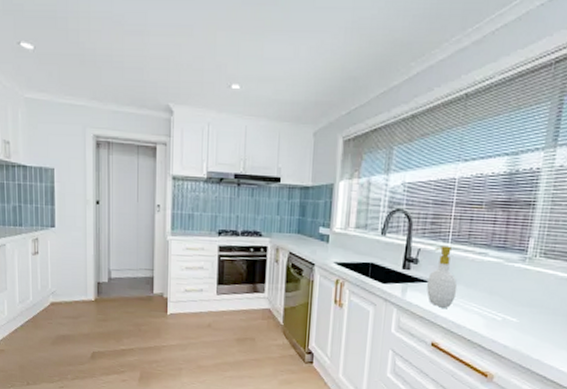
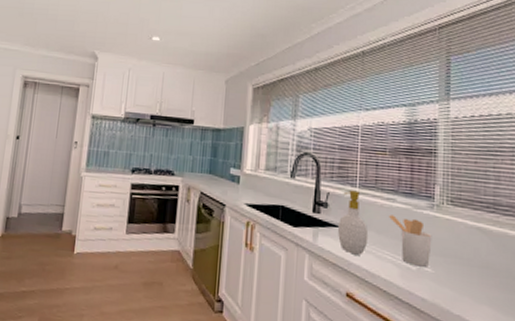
utensil holder: none [479,269,521,317] -> present [389,215,432,267]

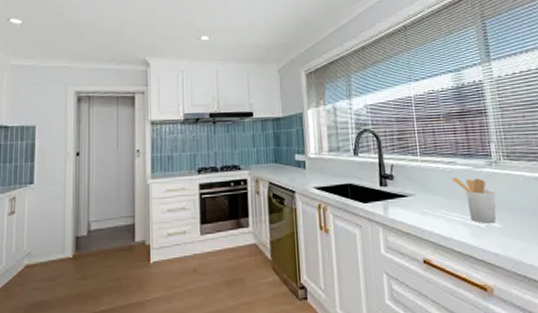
soap bottle: present [338,190,369,255] -> none [406,159,437,221]

